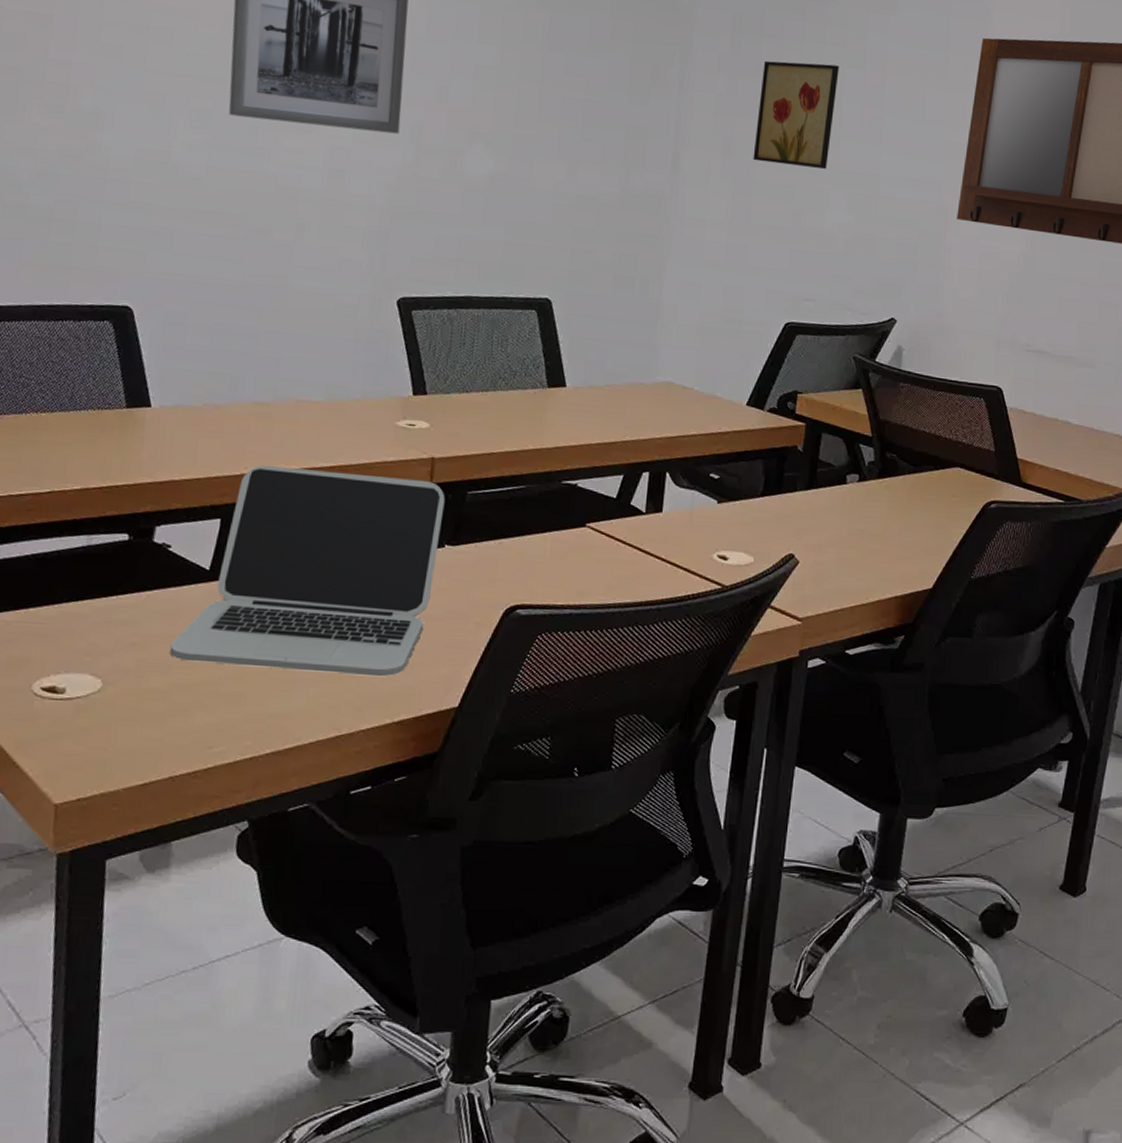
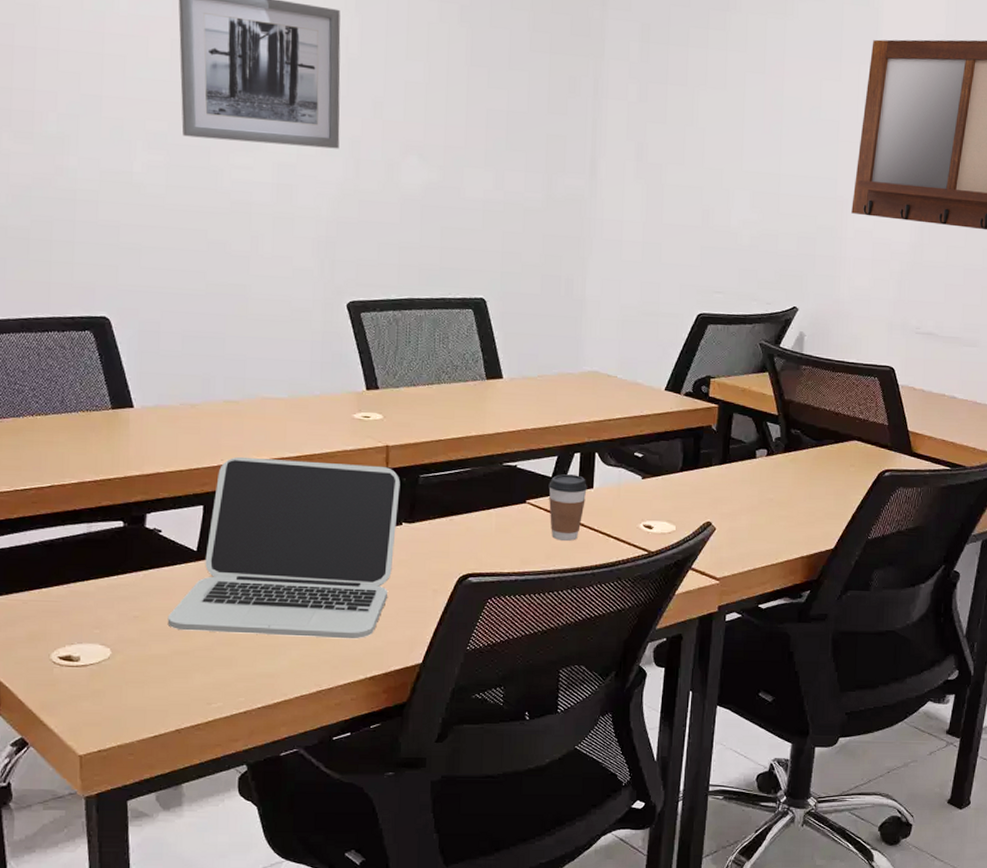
coffee cup: none [611,495,656,571] -> present [548,474,587,541]
wall art: present [753,60,840,169] -> none [664,68,741,170]

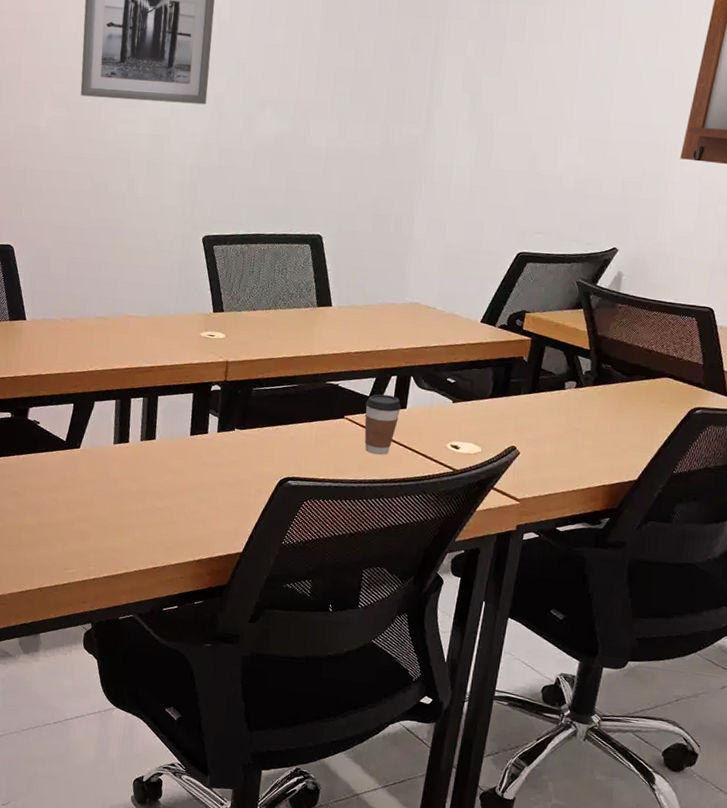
laptop: present [167,456,400,639] -> none [38,364,236,526]

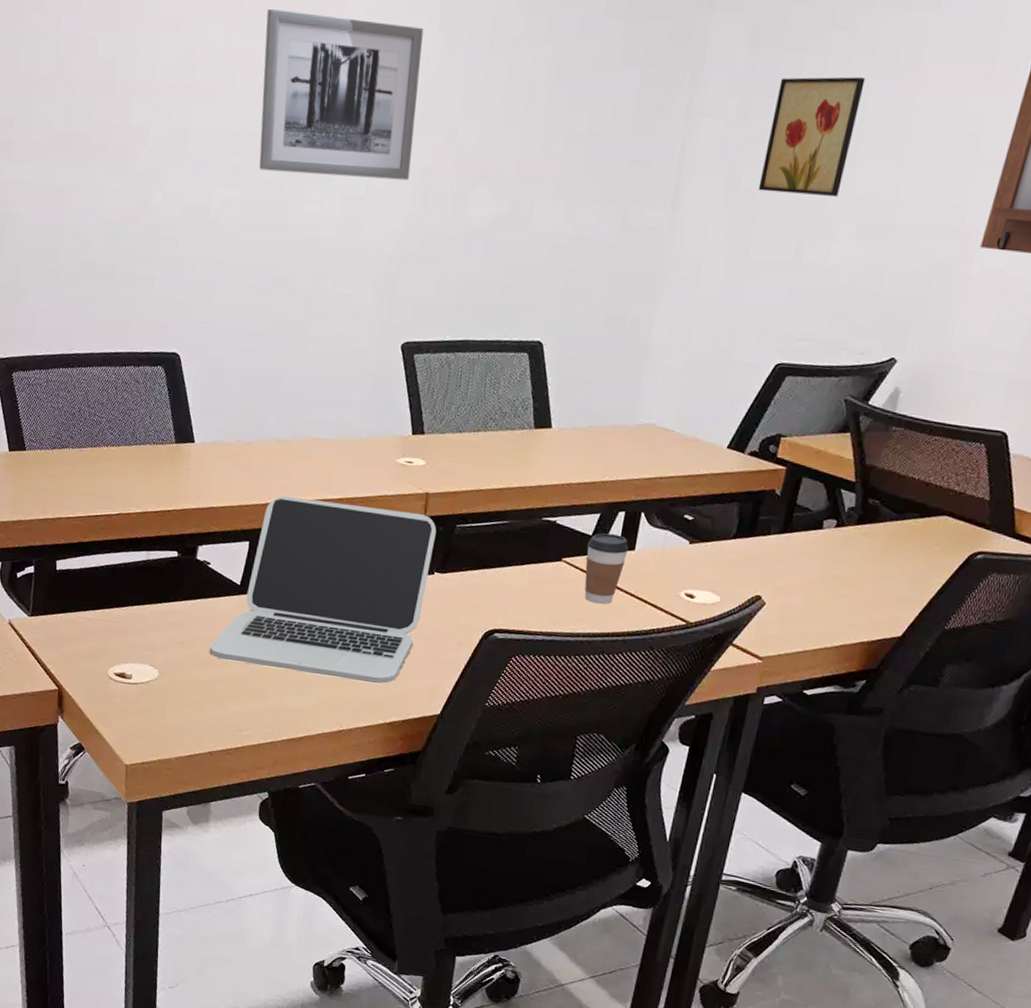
laptop: none [38,364,236,526] -> present [209,495,437,684]
wall art: none [496,24,578,118] -> present [758,76,866,196]

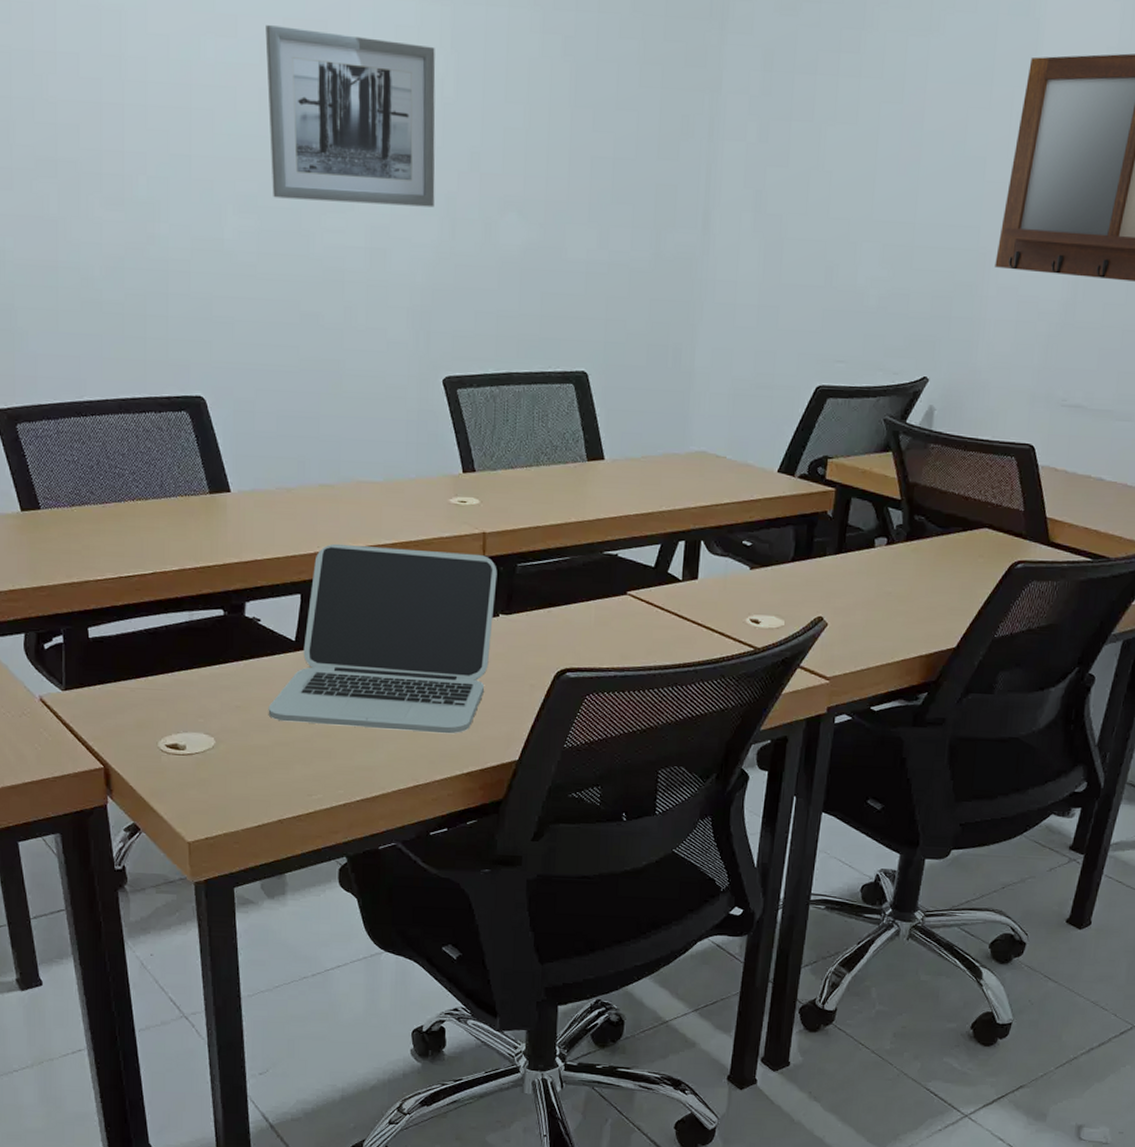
coffee cup: present [584,533,629,604] -> none [650,564,692,635]
wall art: present [758,76,866,196] -> none [784,100,876,219]

